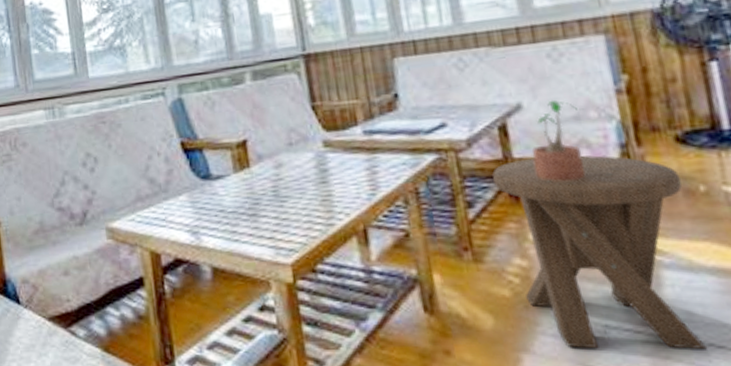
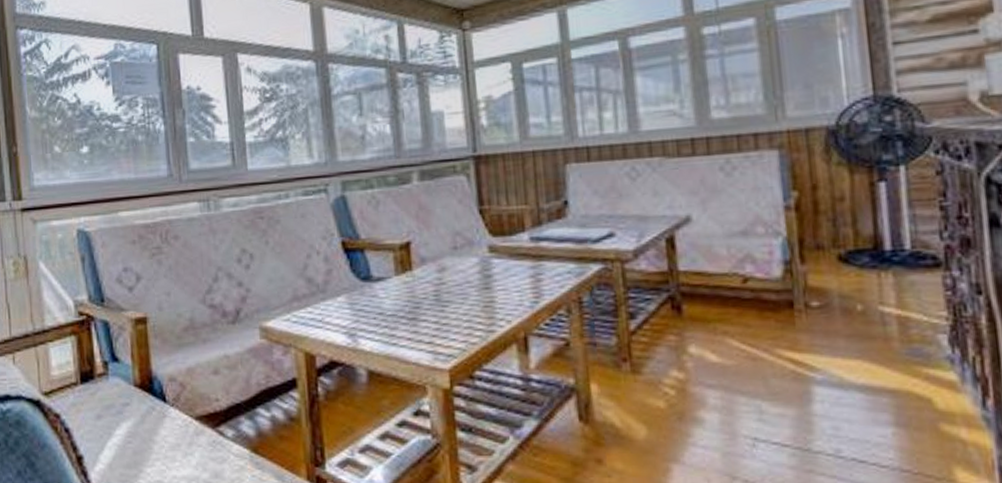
music stool: present [492,155,707,350] -> none [657,271,849,464]
potted plant: present [531,99,585,181] -> none [697,213,747,295]

